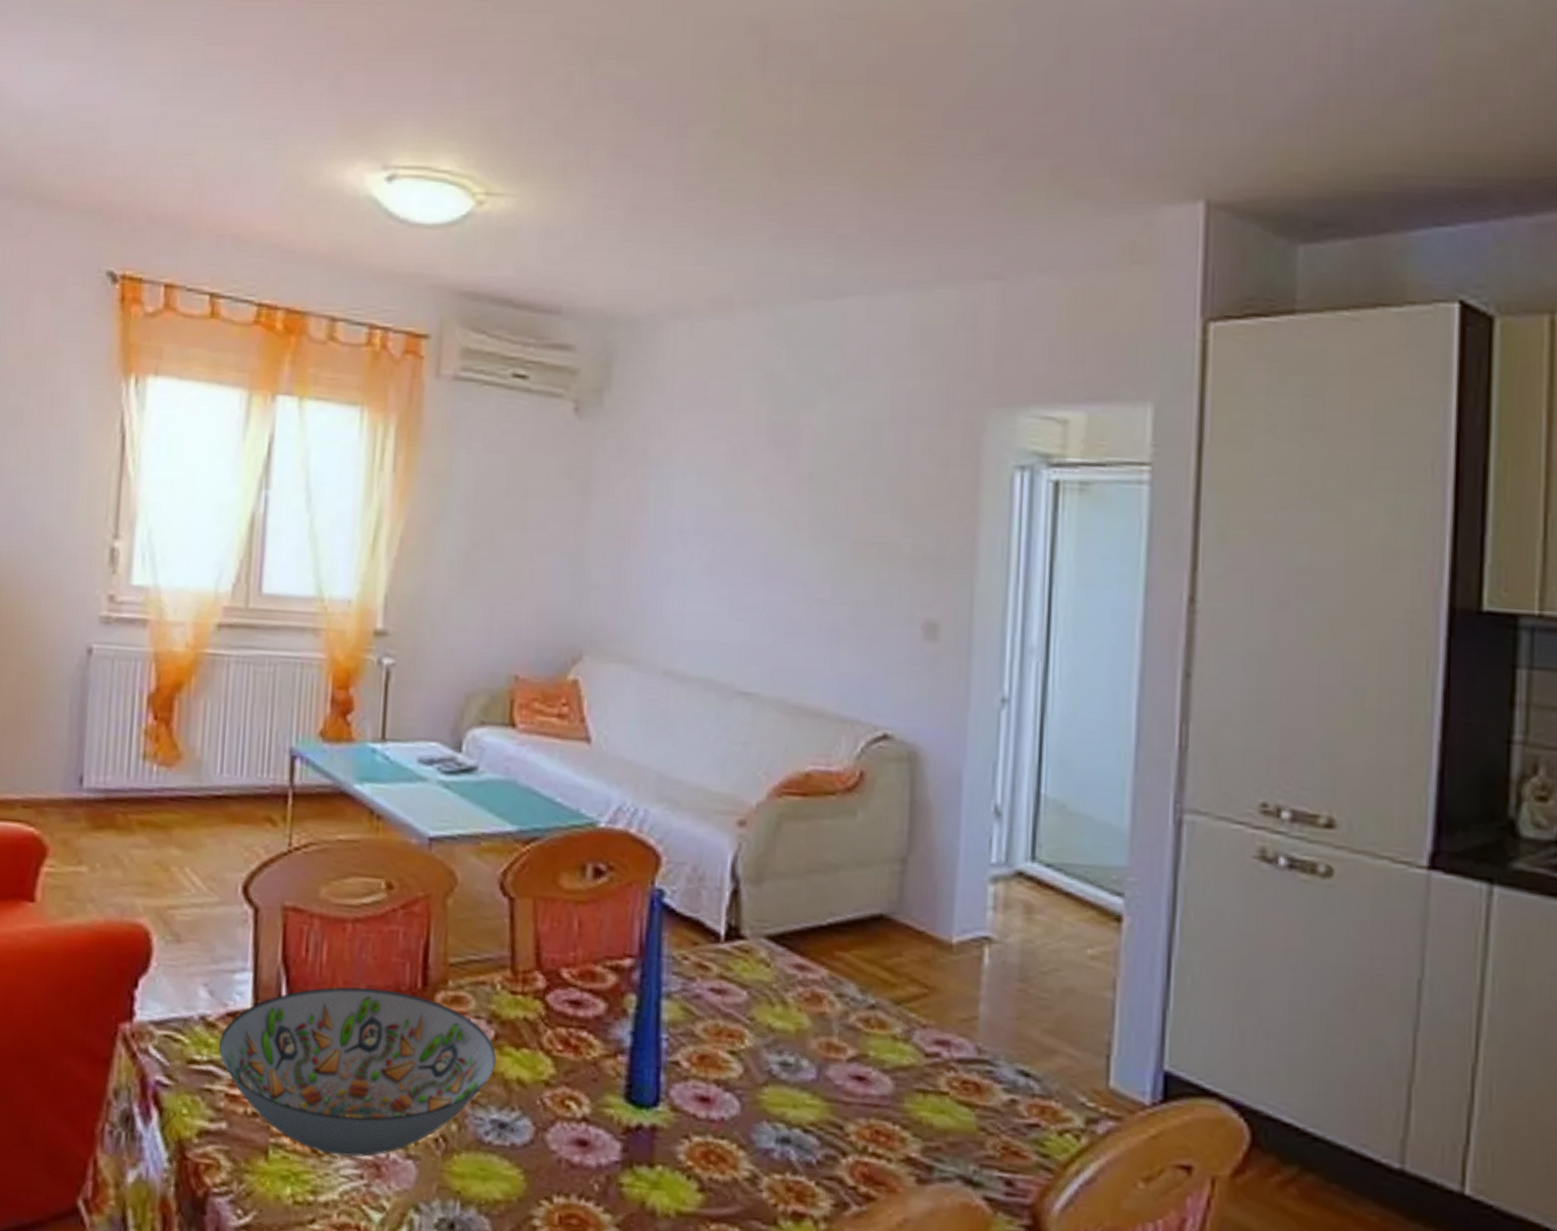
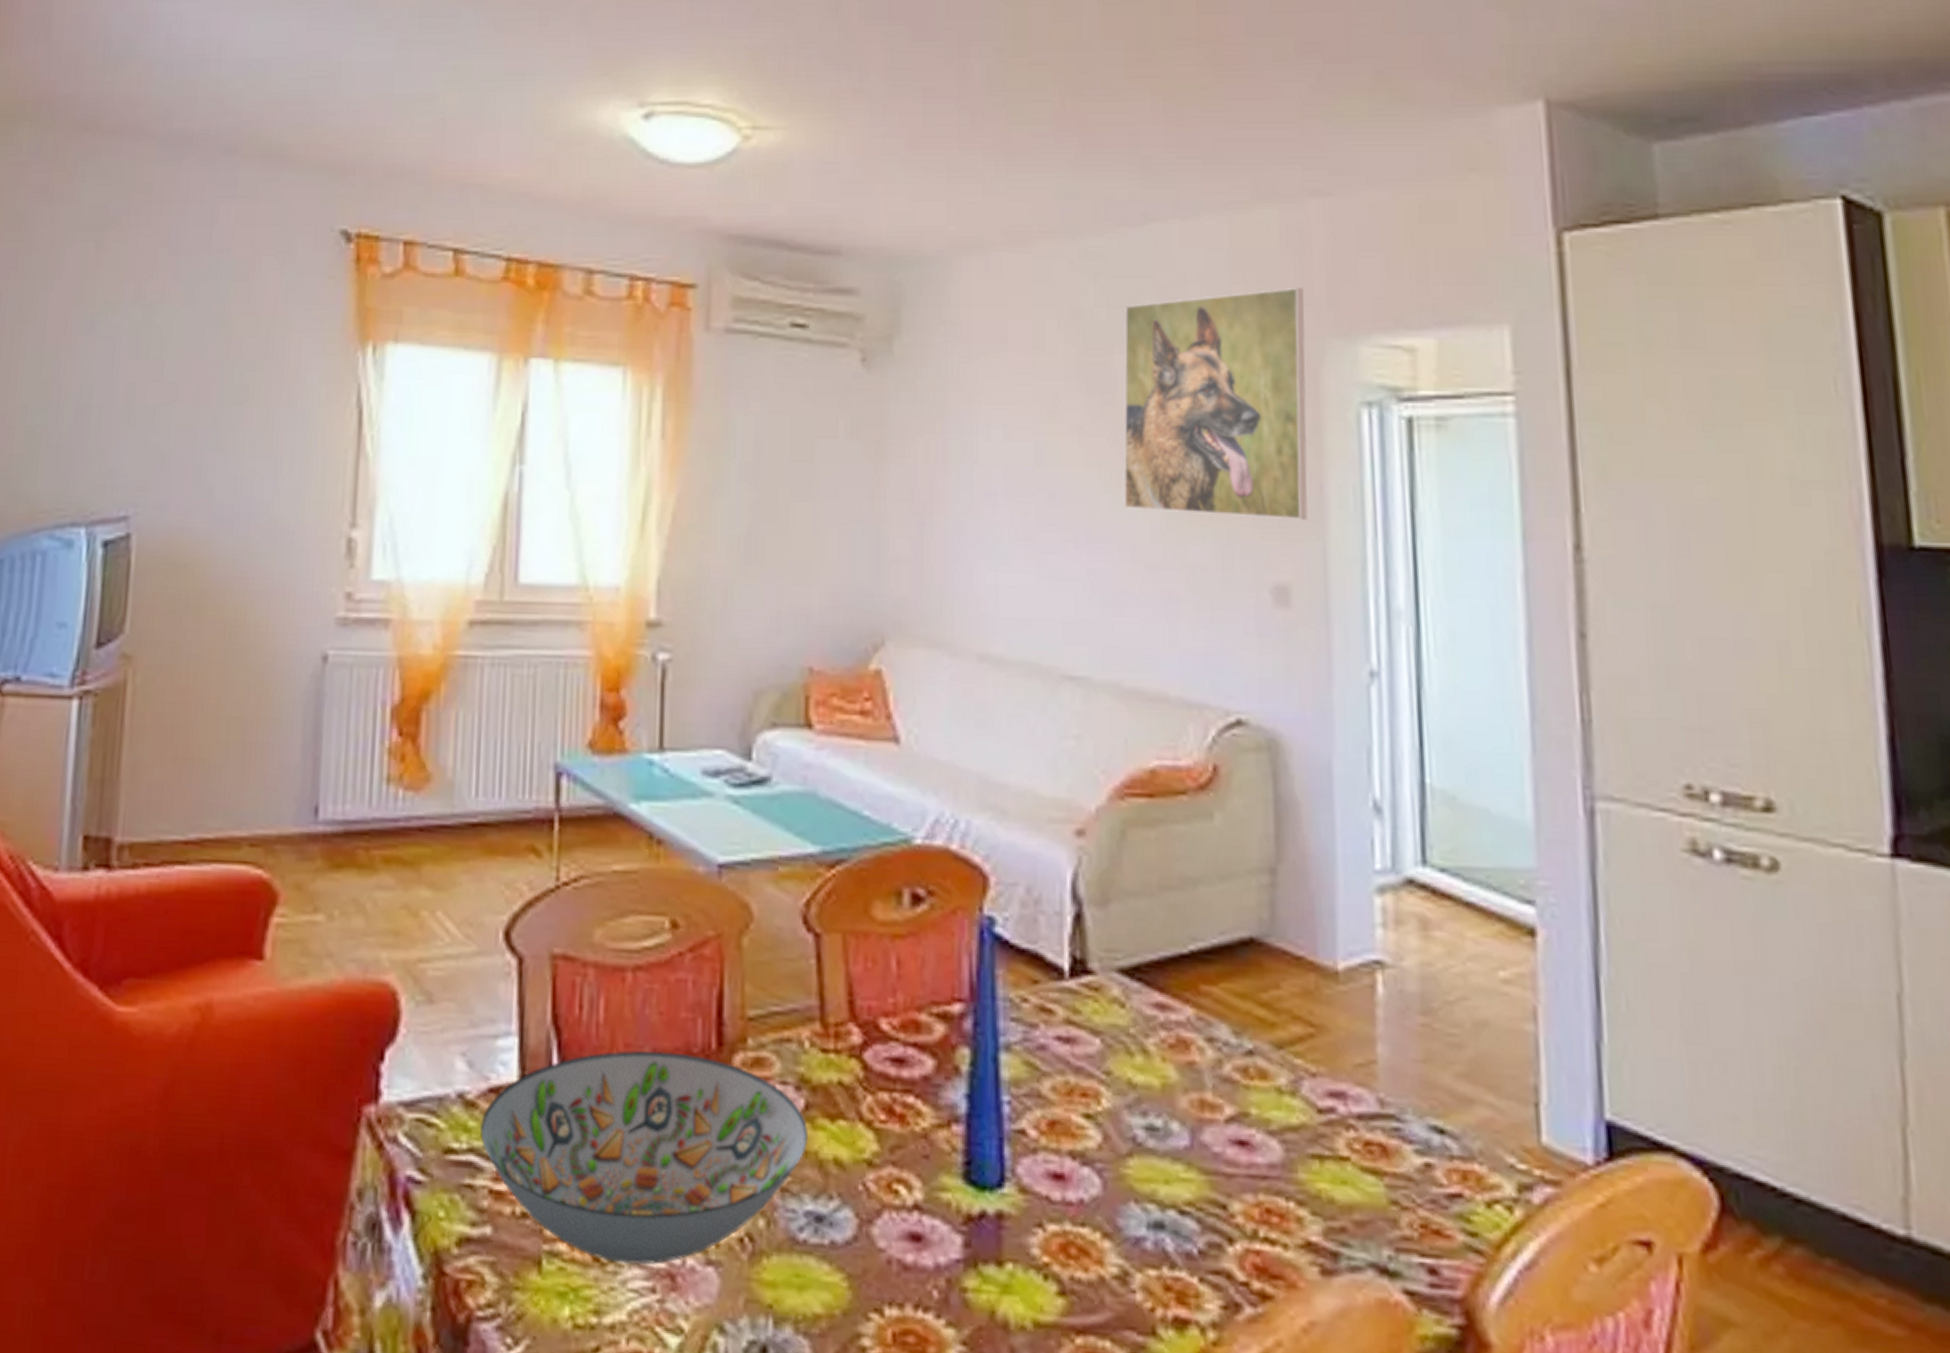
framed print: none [799,361,974,567] -> present [1123,288,1308,521]

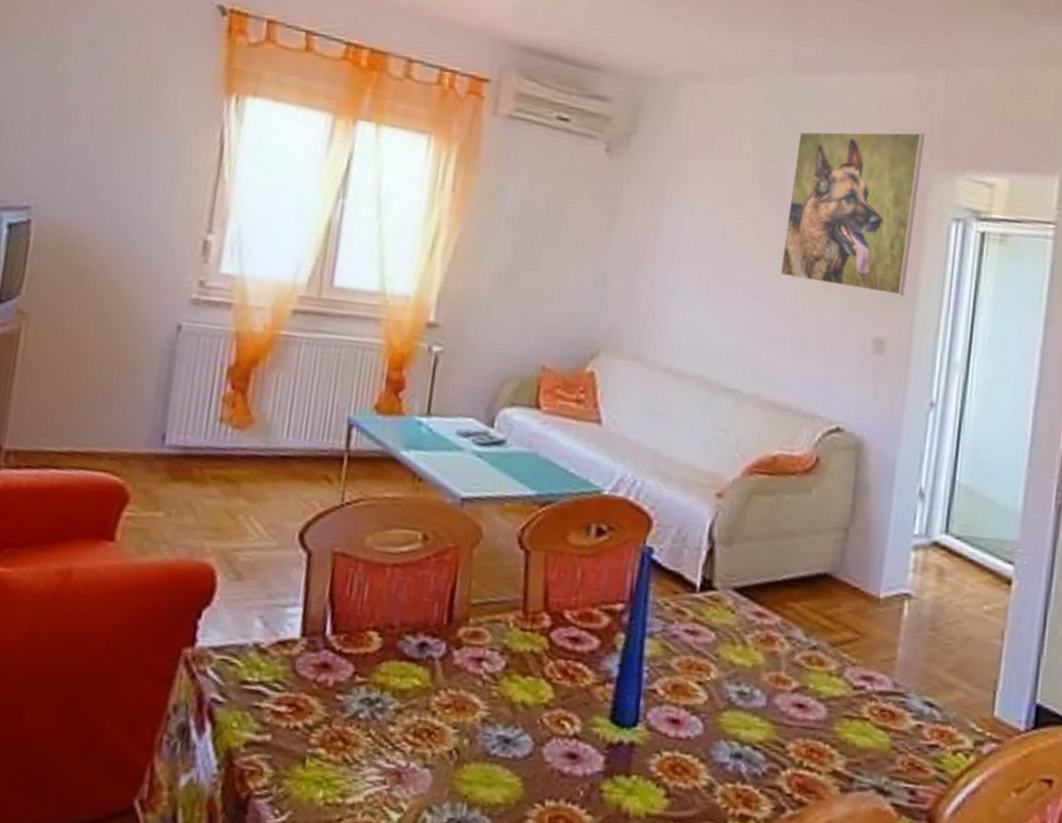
decorative bowl: present [480,1050,807,1265] -> none [268,621,506,766]

